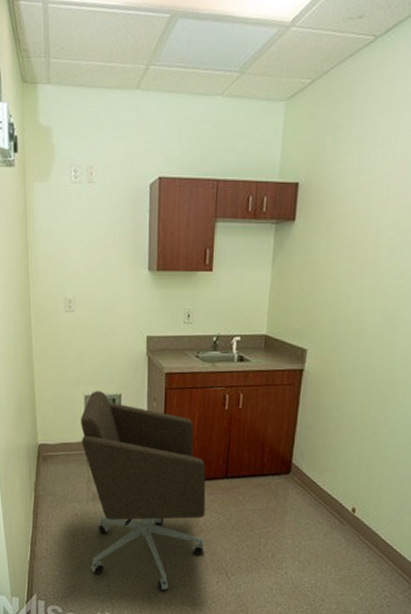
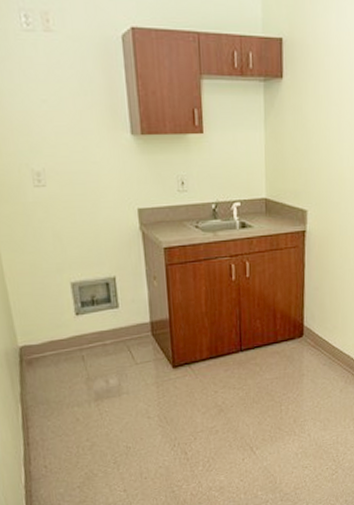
office chair: present [80,391,206,591] -> none [68,276,227,482]

